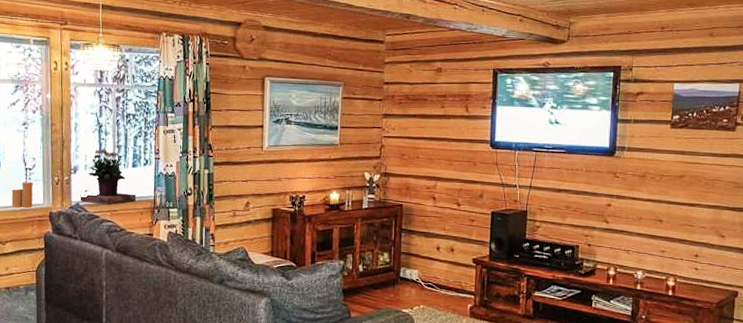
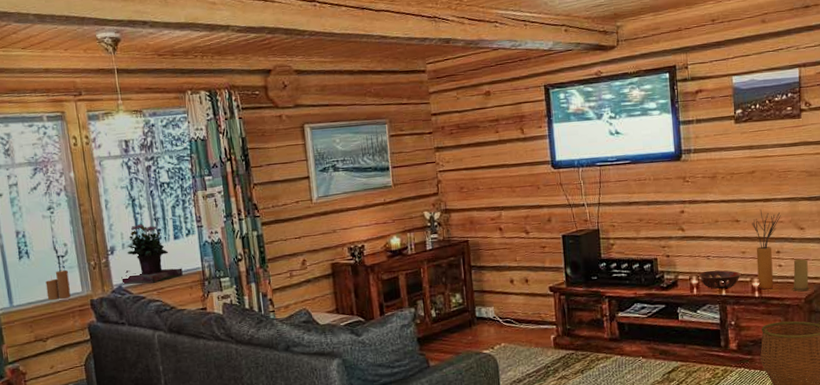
decorative bowl: none [617,264,658,284] -> present [699,270,741,290]
vase: none [673,213,704,290] -> present [751,209,781,290]
candle: none [705,264,724,297] -> present [792,258,811,292]

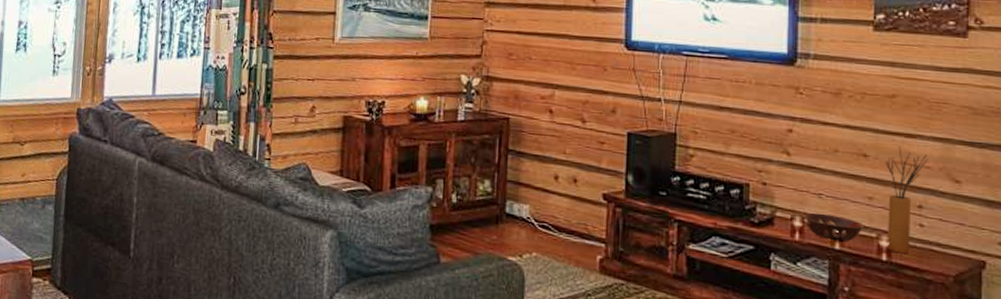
candle: present [45,266,71,301] -> none [34,66,61,103]
potted flower: present [121,224,183,285] -> none [113,35,179,104]
candle: present [792,258,811,292] -> none [936,220,964,268]

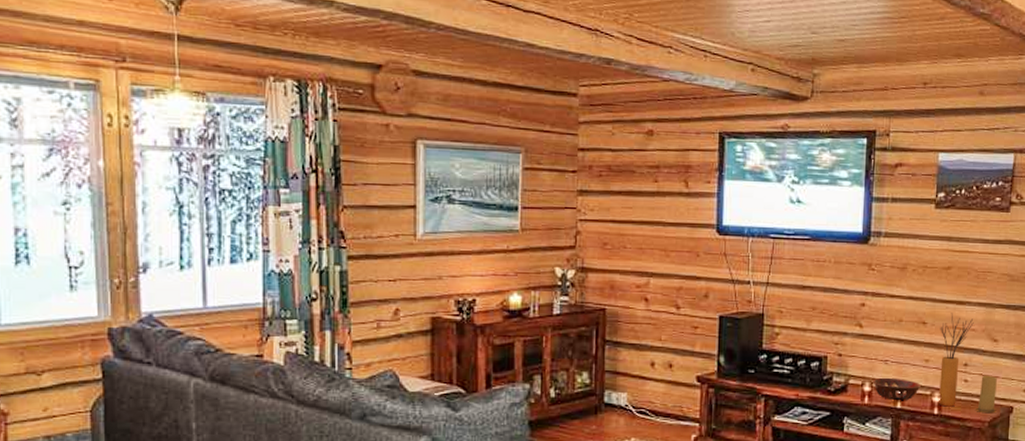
candle: none [936,220,964,268] -> present [976,375,997,414]

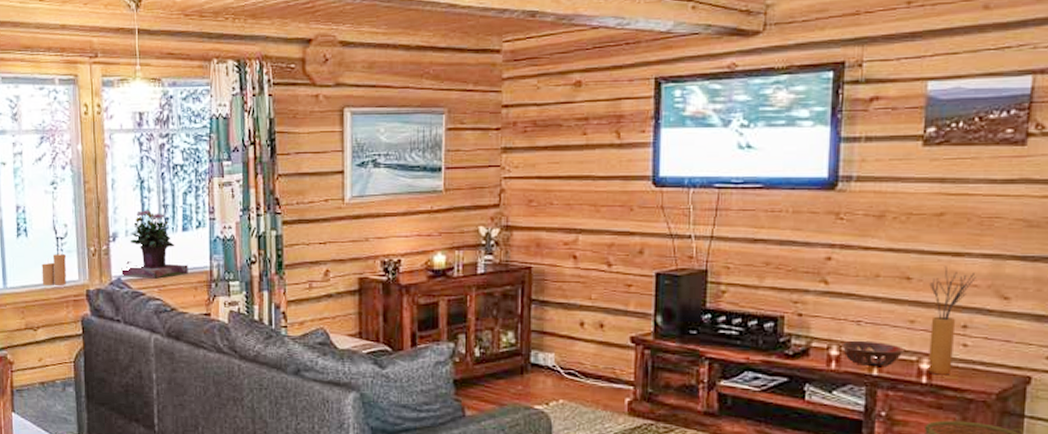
candle: none [49,280,81,324] -> present [42,249,66,287]
potted flower: none [153,238,237,317] -> present [121,210,188,280]
candle: present [976,375,997,414] -> none [978,338,1008,385]

